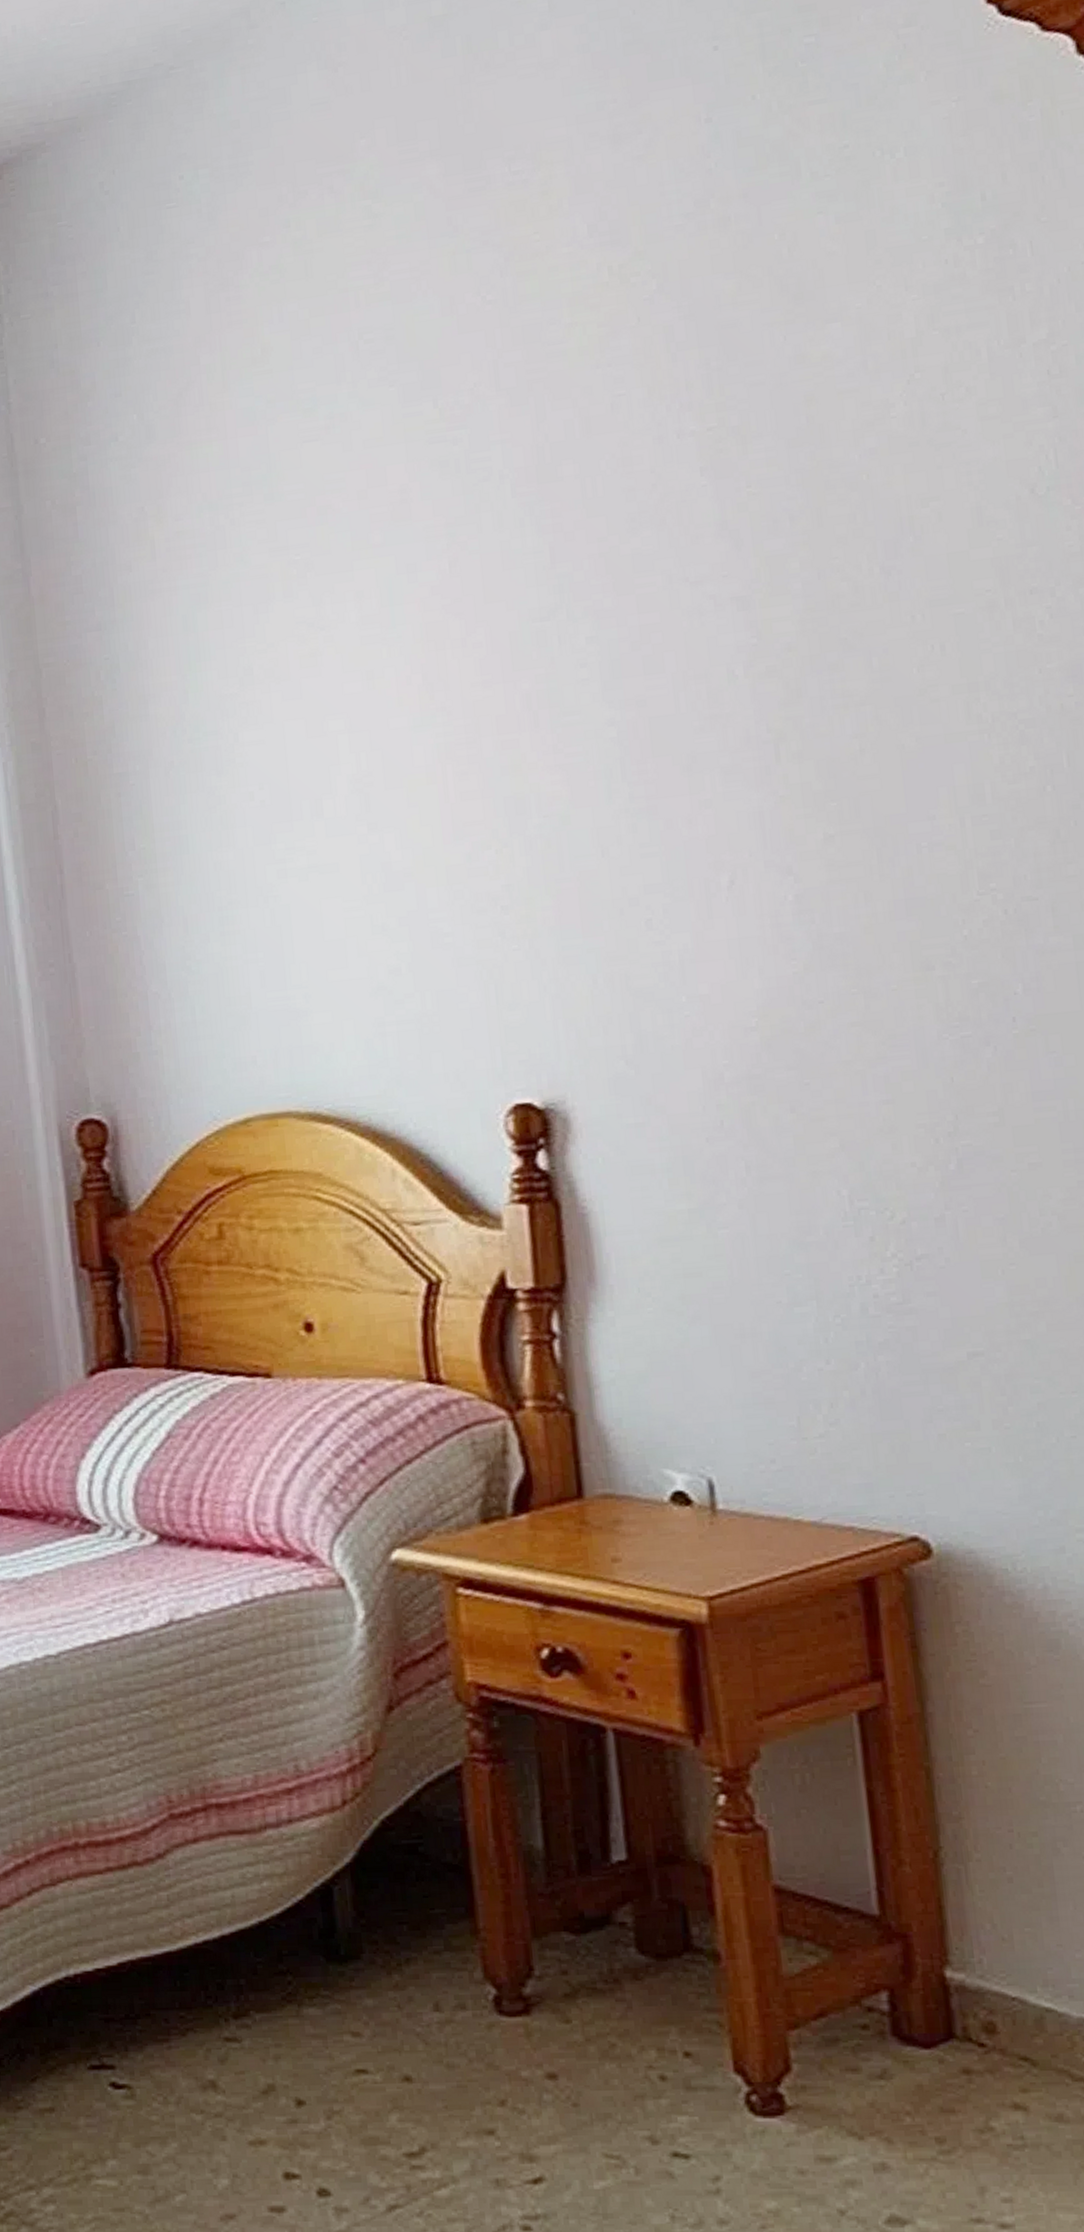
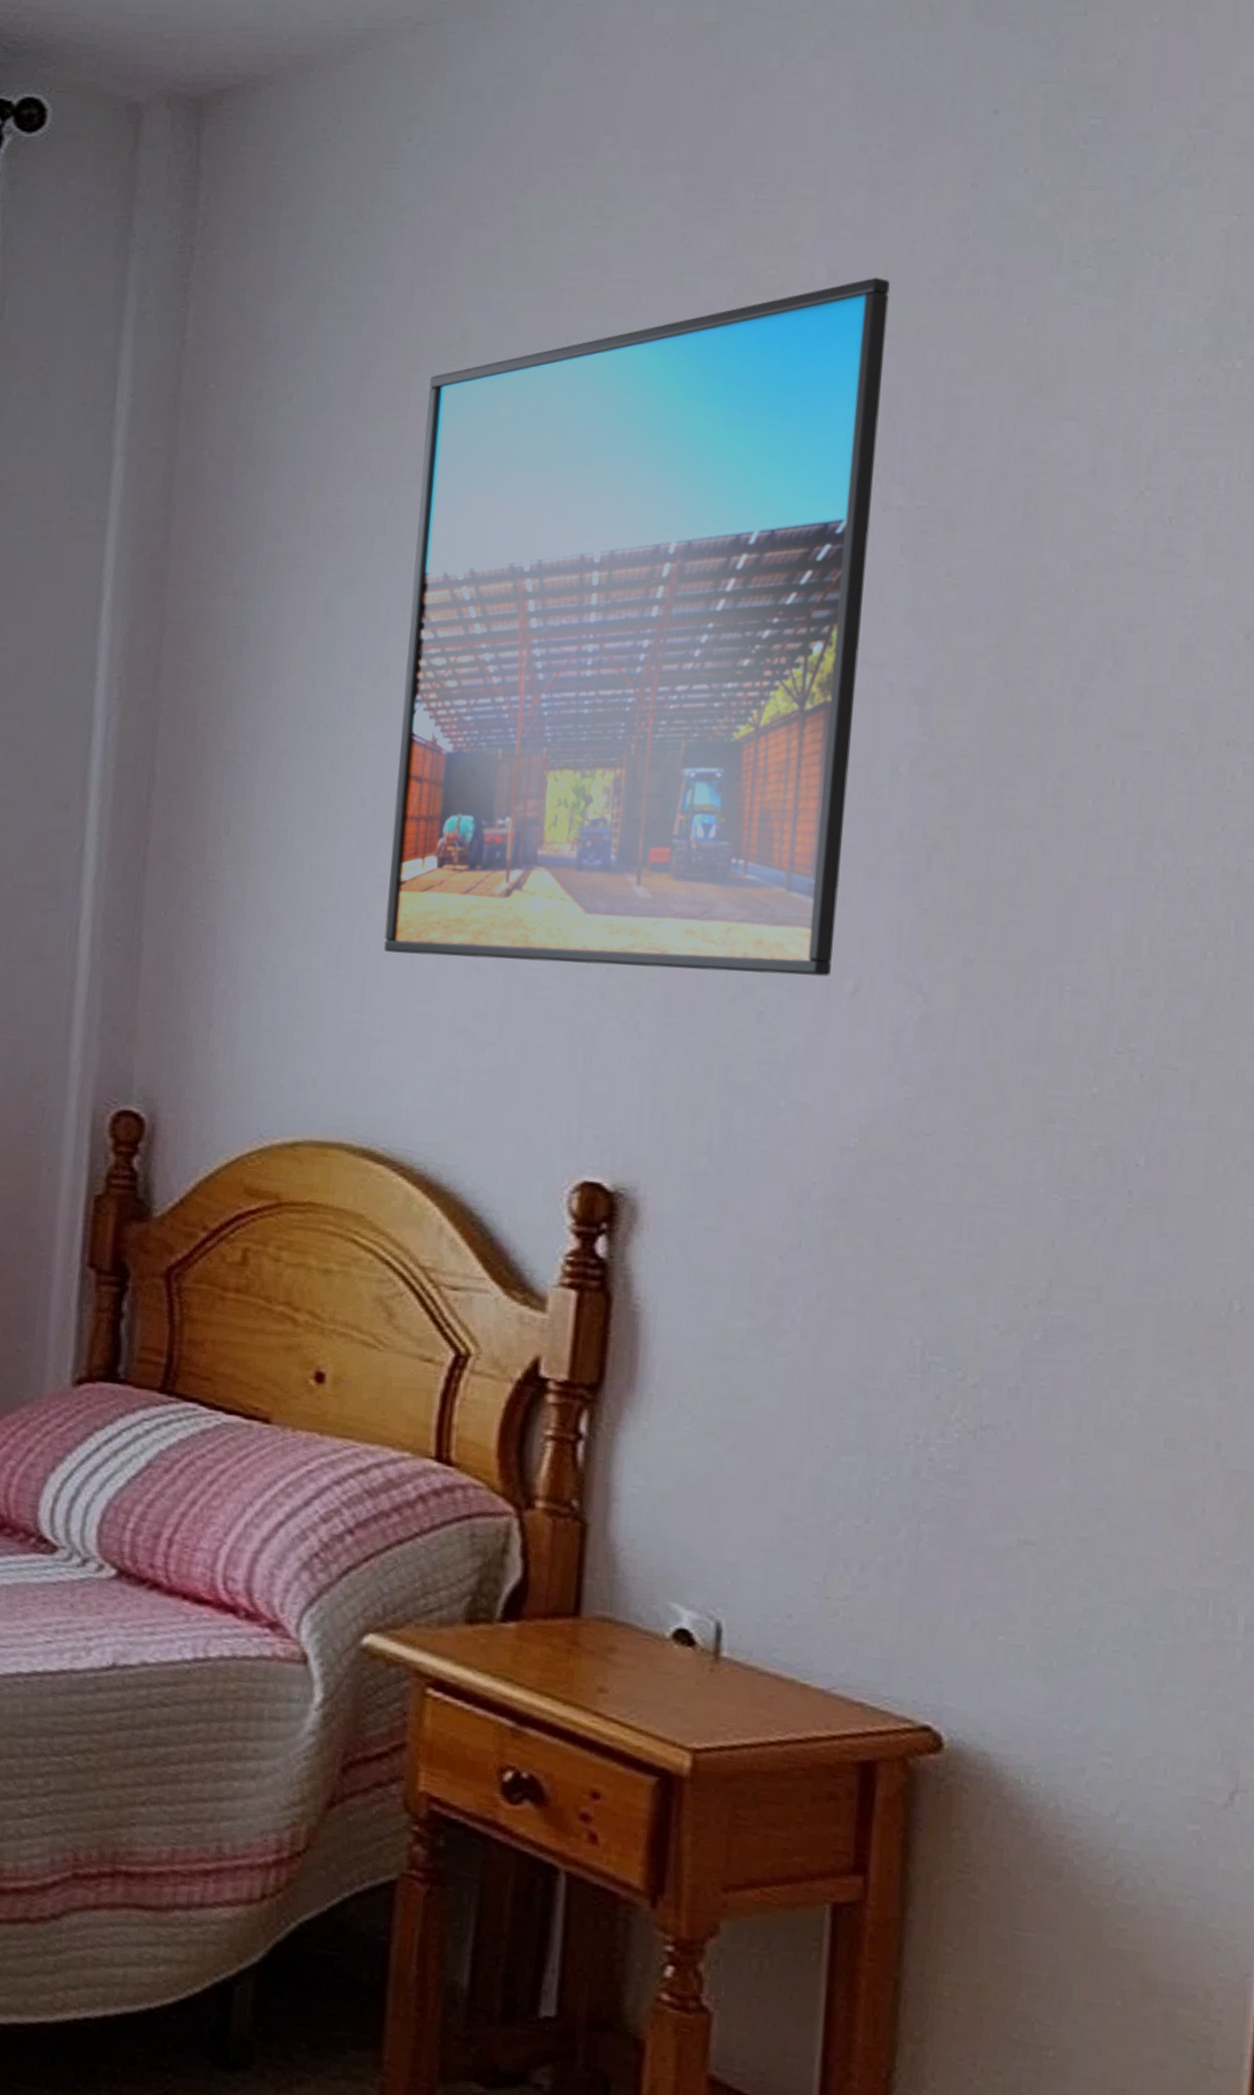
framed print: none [241,223,706,930] -> present [383,277,890,977]

